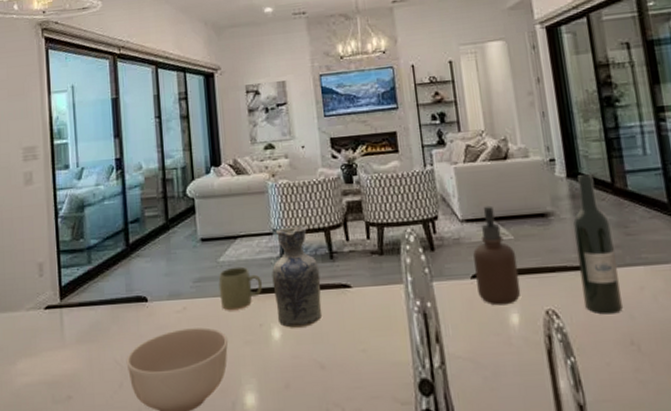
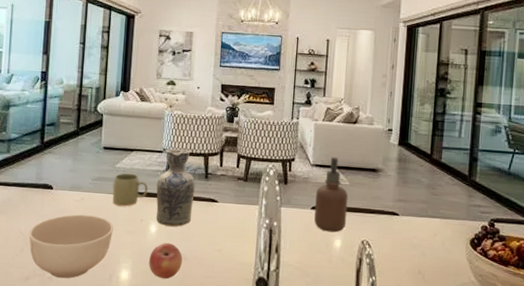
apple: none [277,350,320,399] -> present [149,243,182,279]
wine bottle: present [573,174,623,314] -> none [390,145,424,250]

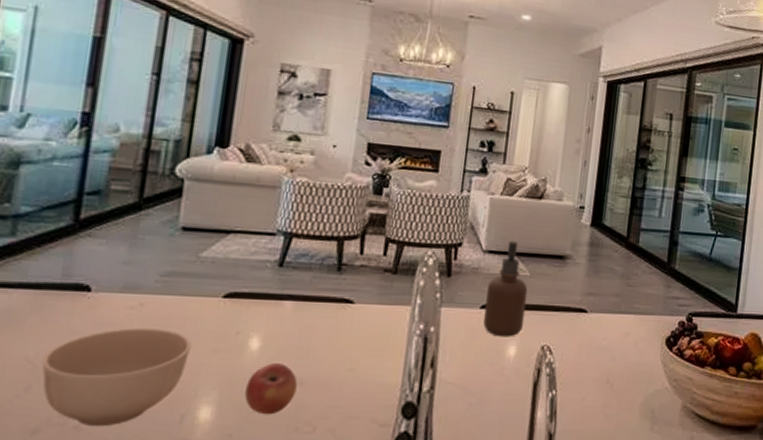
mug: present [112,173,149,207] -> none [191,265,251,314]
ceramic jug: present [155,148,195,227] -> none [259,229,323,340]

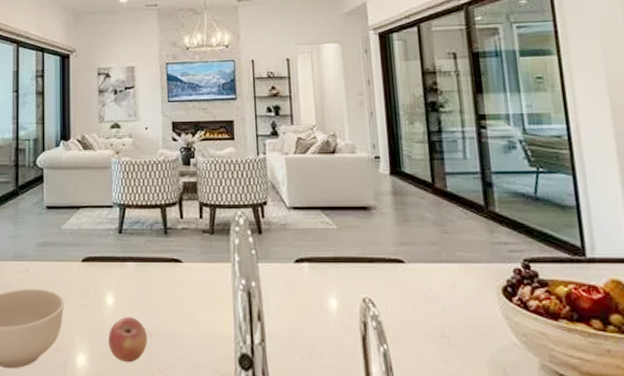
soap dispenser: present [483,240,528,337] -> none [298,196,341,290]

